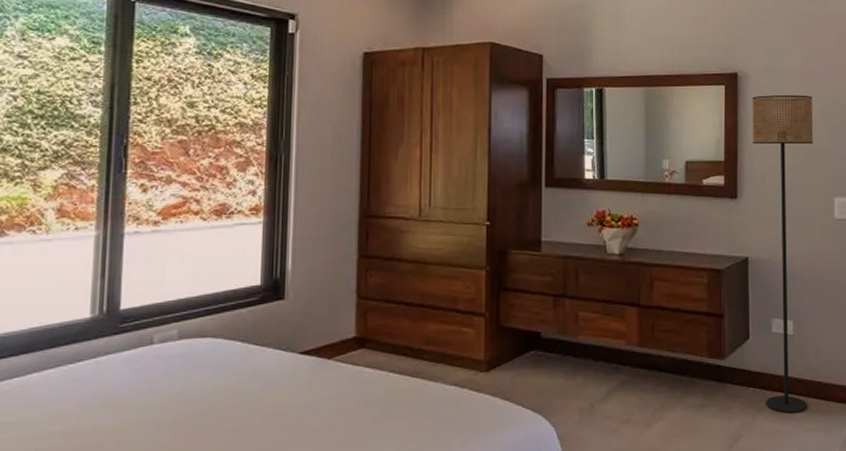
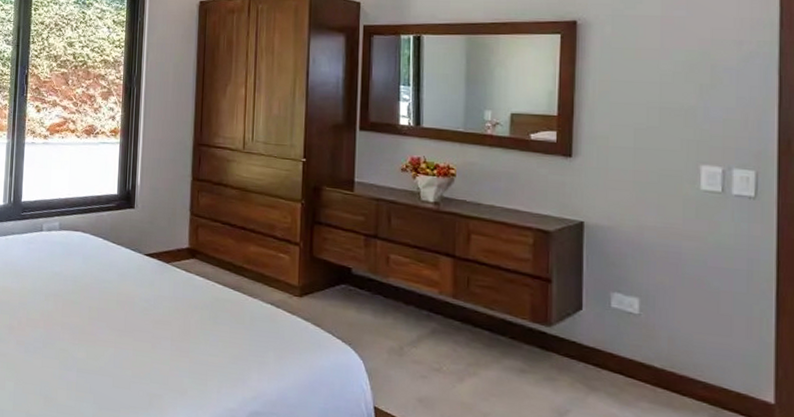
floor lamp: present [752,94,814,414] -> none [593,45,675,402]

